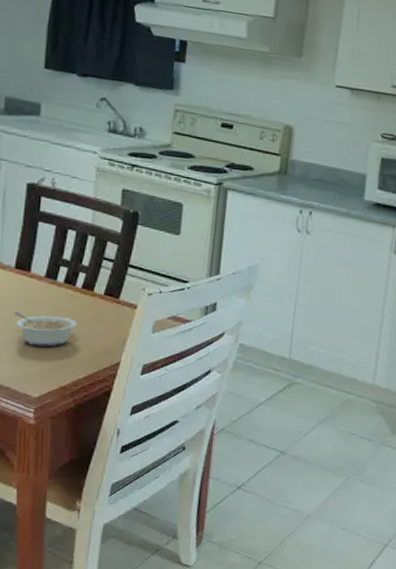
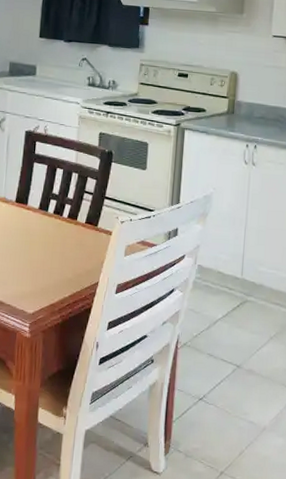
legume: present [14,311,78,347] -> none [14,239,64,269]

